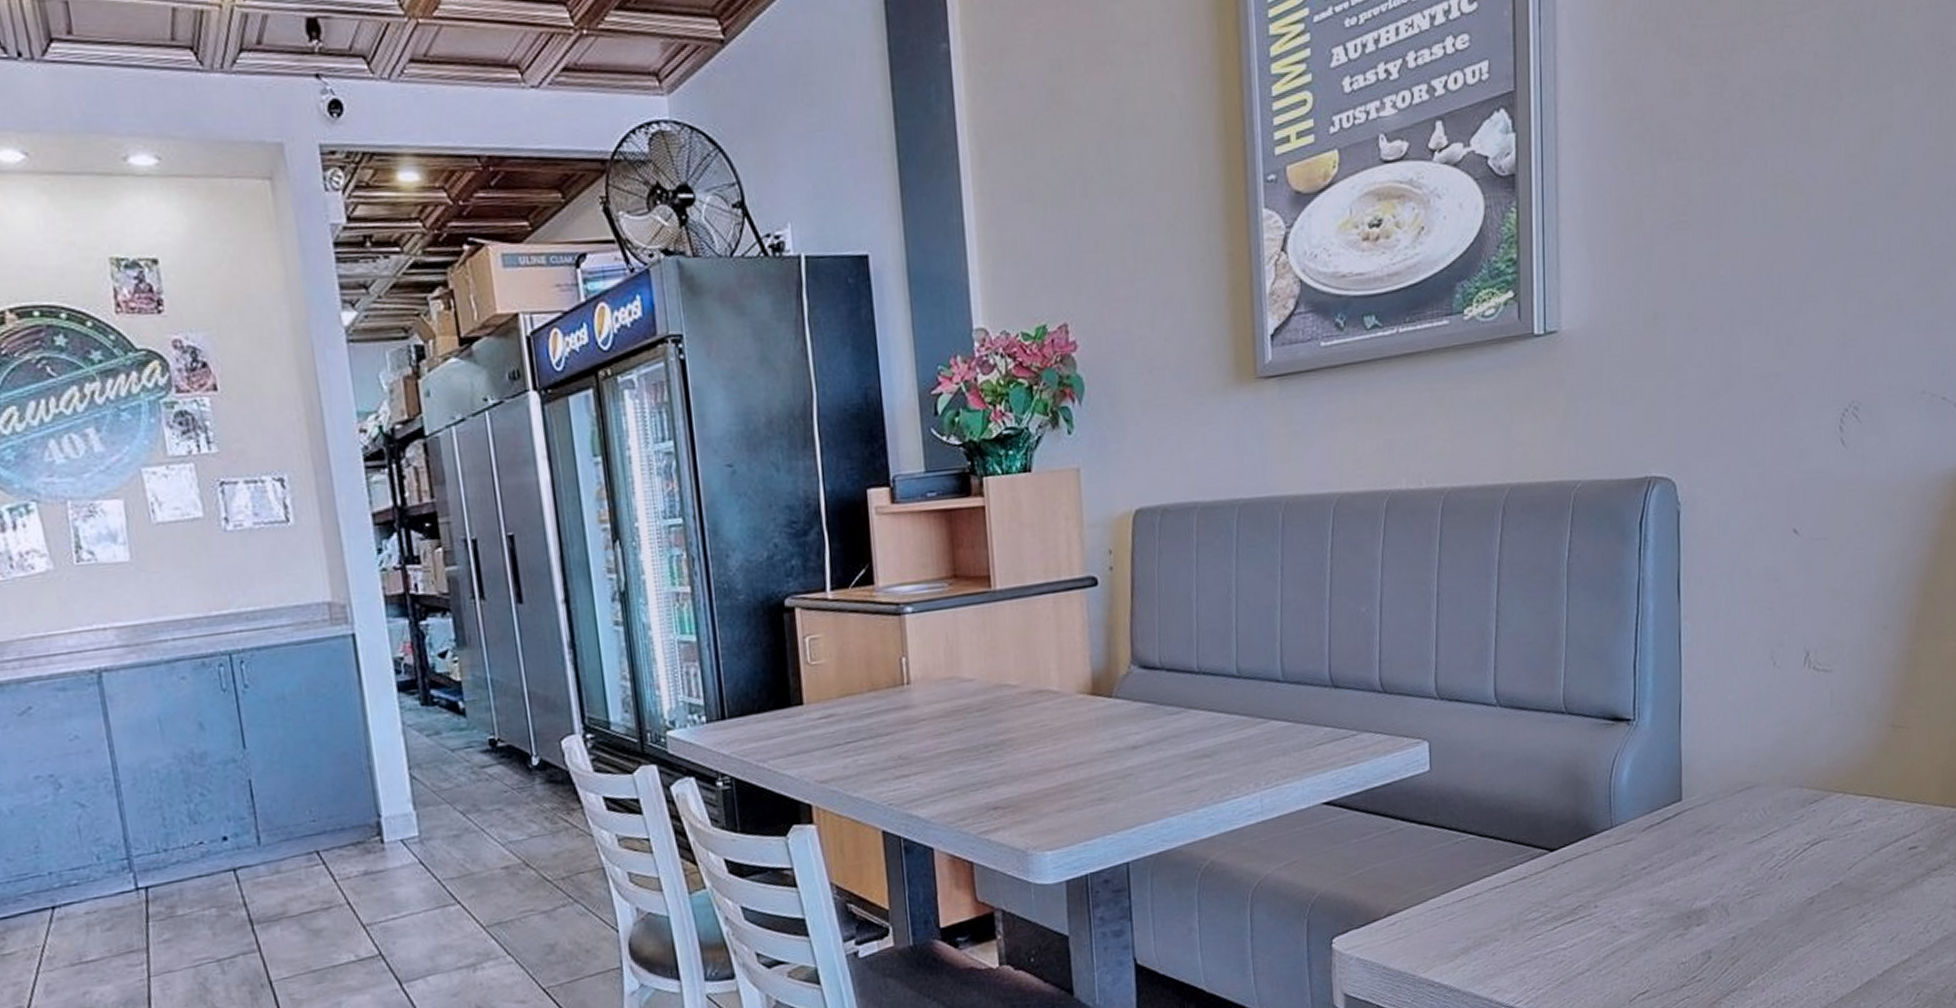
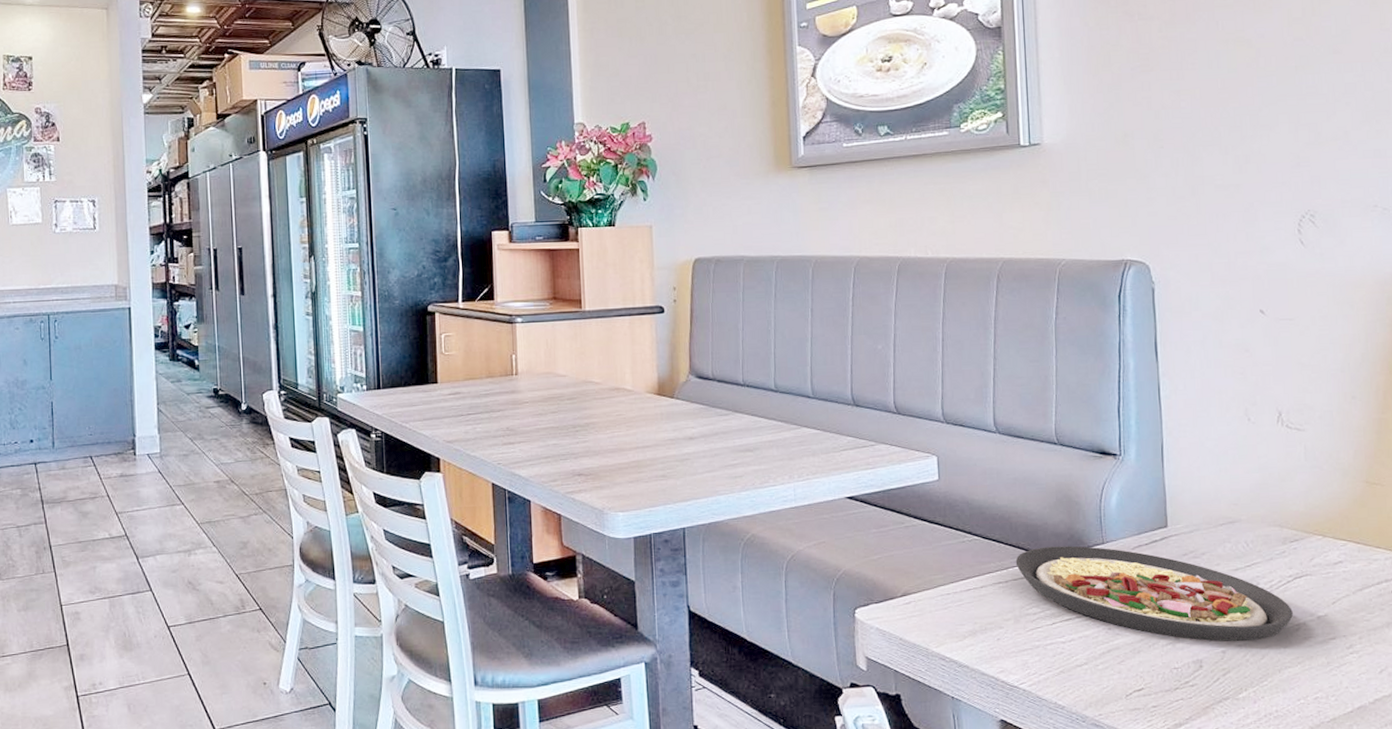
plate: none [1515,832,1807,928] -> present [1015,545,1293,642]

